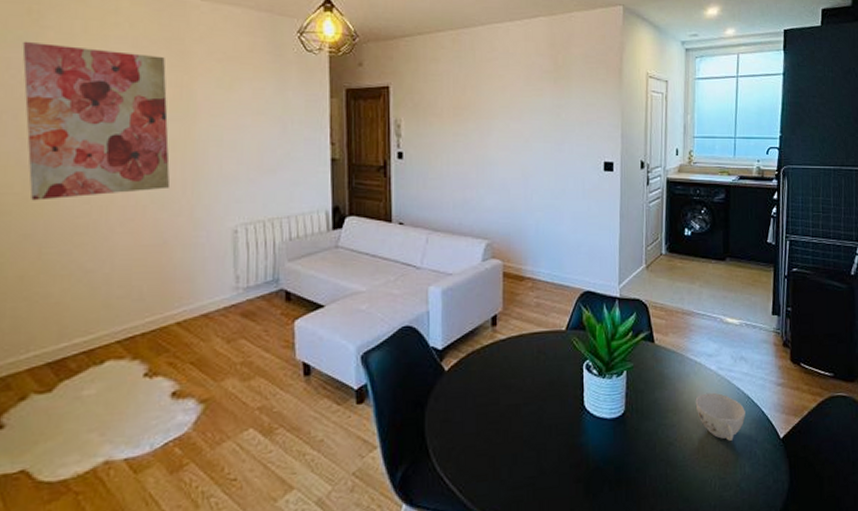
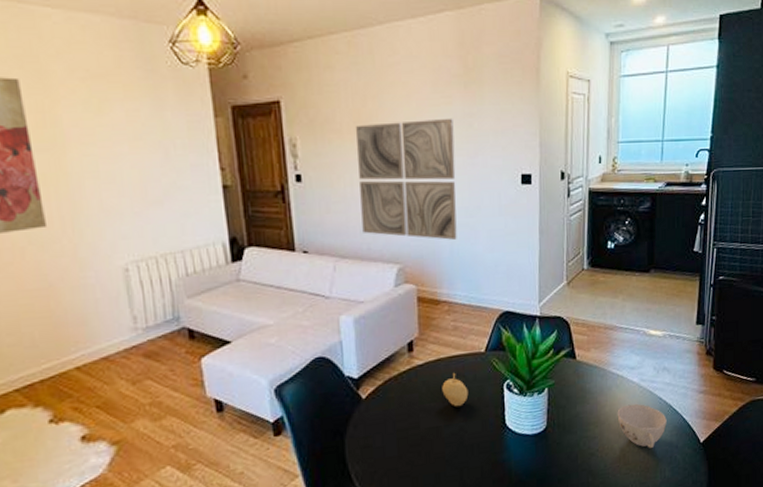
wall art: none [455,108,544,219] -> present [356,118,457,240]
fruit: none [523,349,549,385] -> present [442,372,469,407]

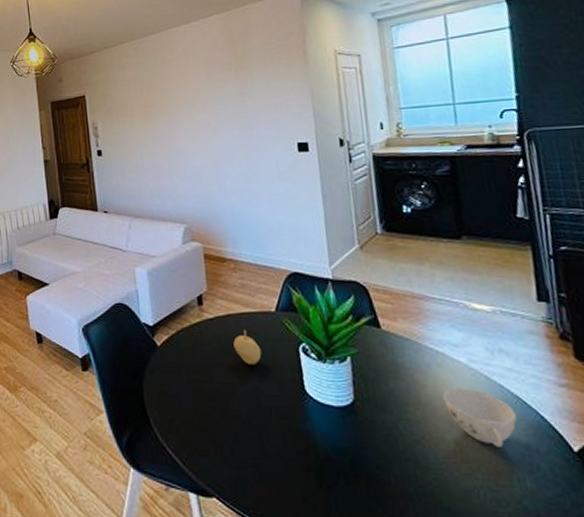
wall art: present [356,118,457,240] -> none [144,98,238,203]

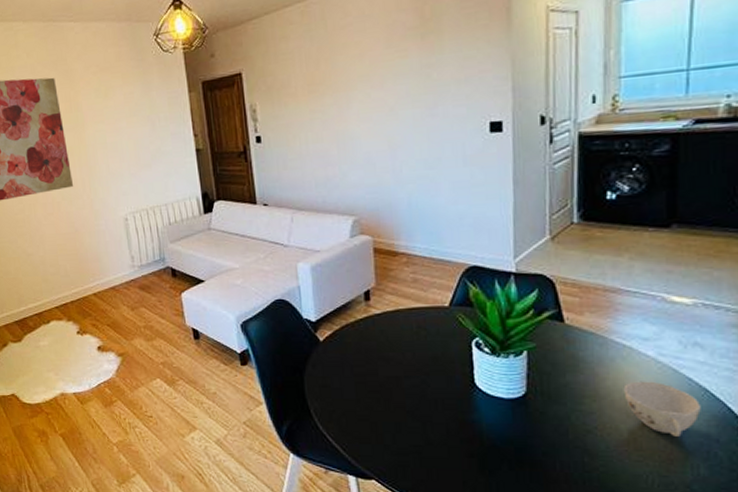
fruit: present [233,329,262,365] -> none [401,324,431,360]

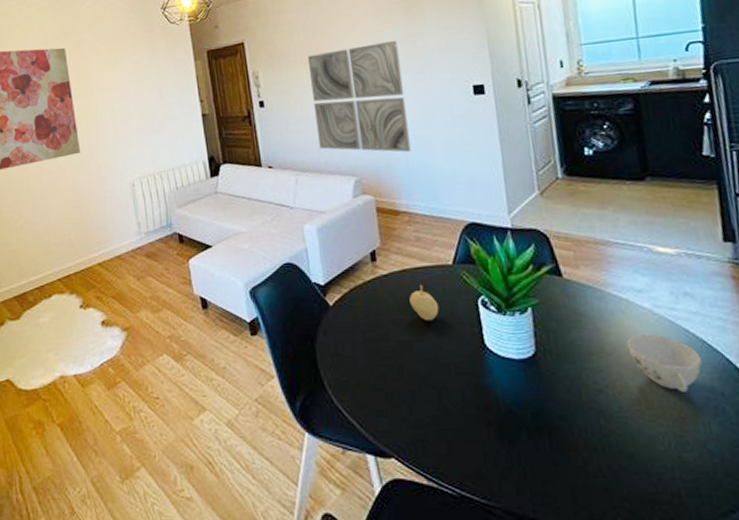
wall art: none [310,71,416,193] -> present [308,40,411,152]
fruit: none [401,324,431,360] -> present [409,284,439,321]

